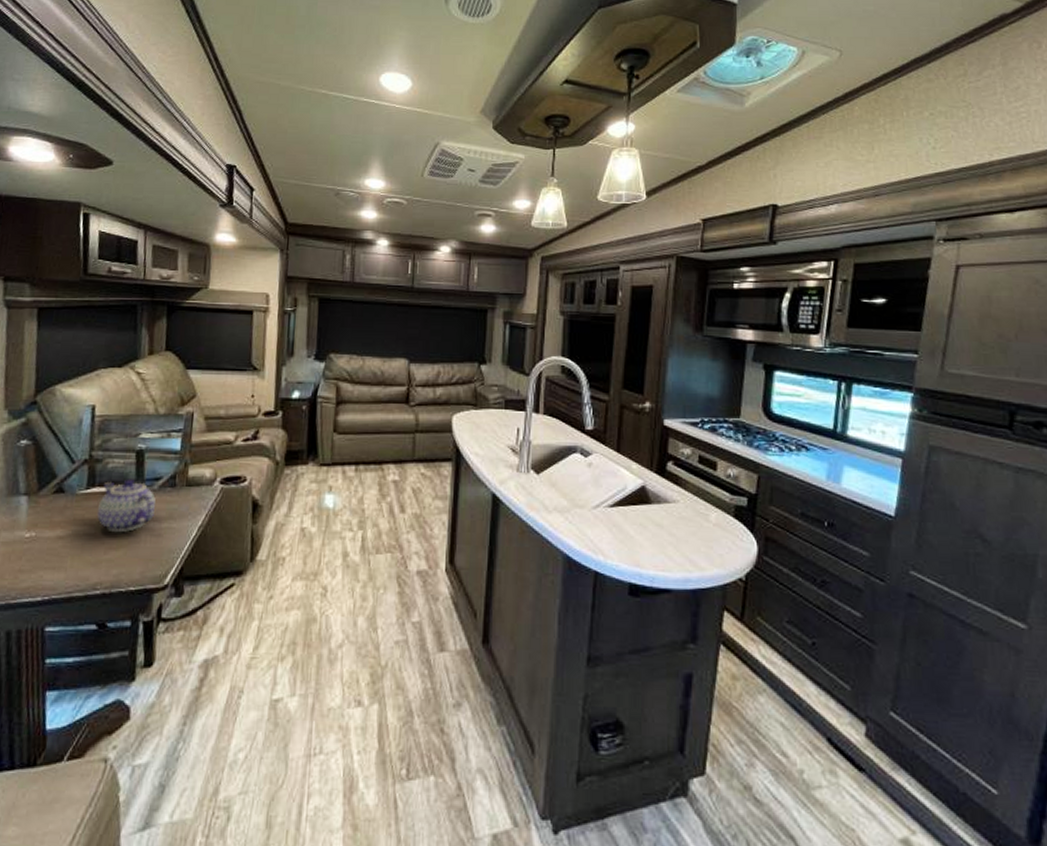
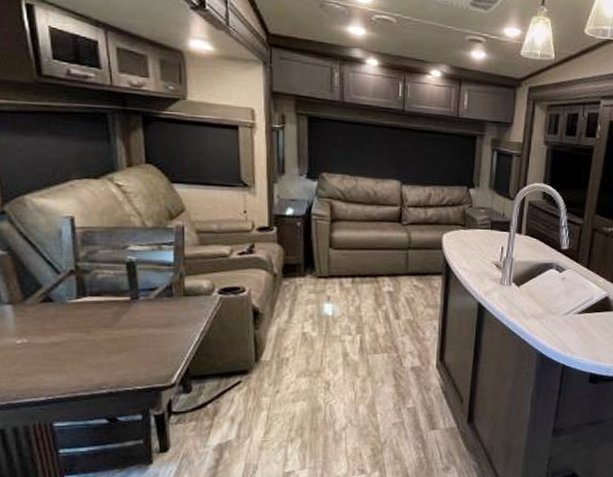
teapot: present [97,479,156,533] -> none [92,289,153,339]

